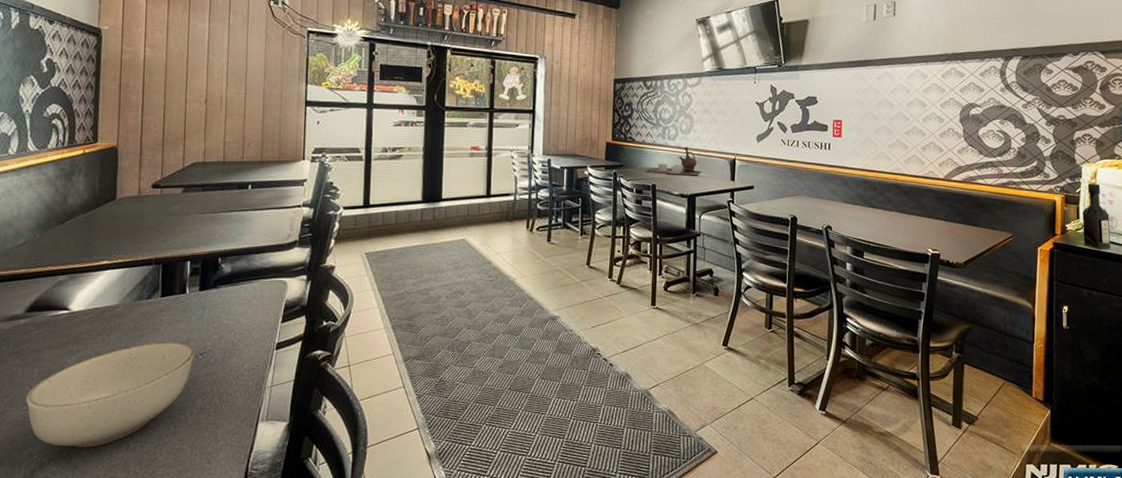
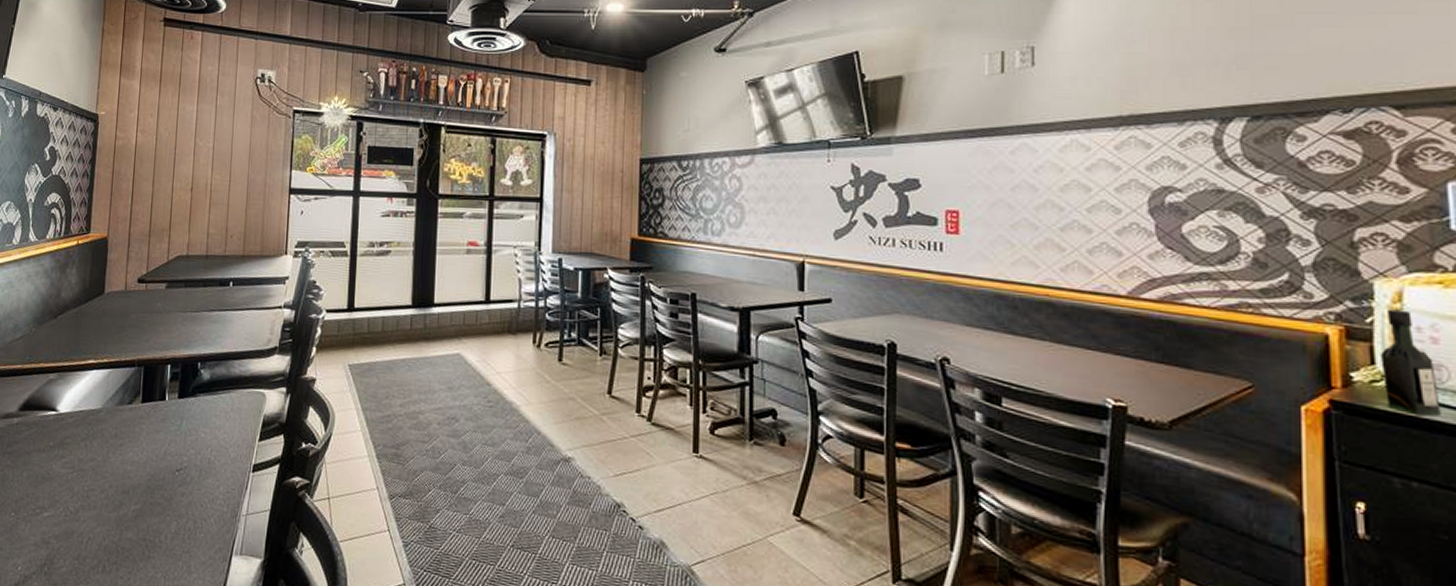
bowl: present [26,341,195,448] -> none [14,452,172,565]
tea set: present [646,147,702,176] -> none [682,245,759,284]

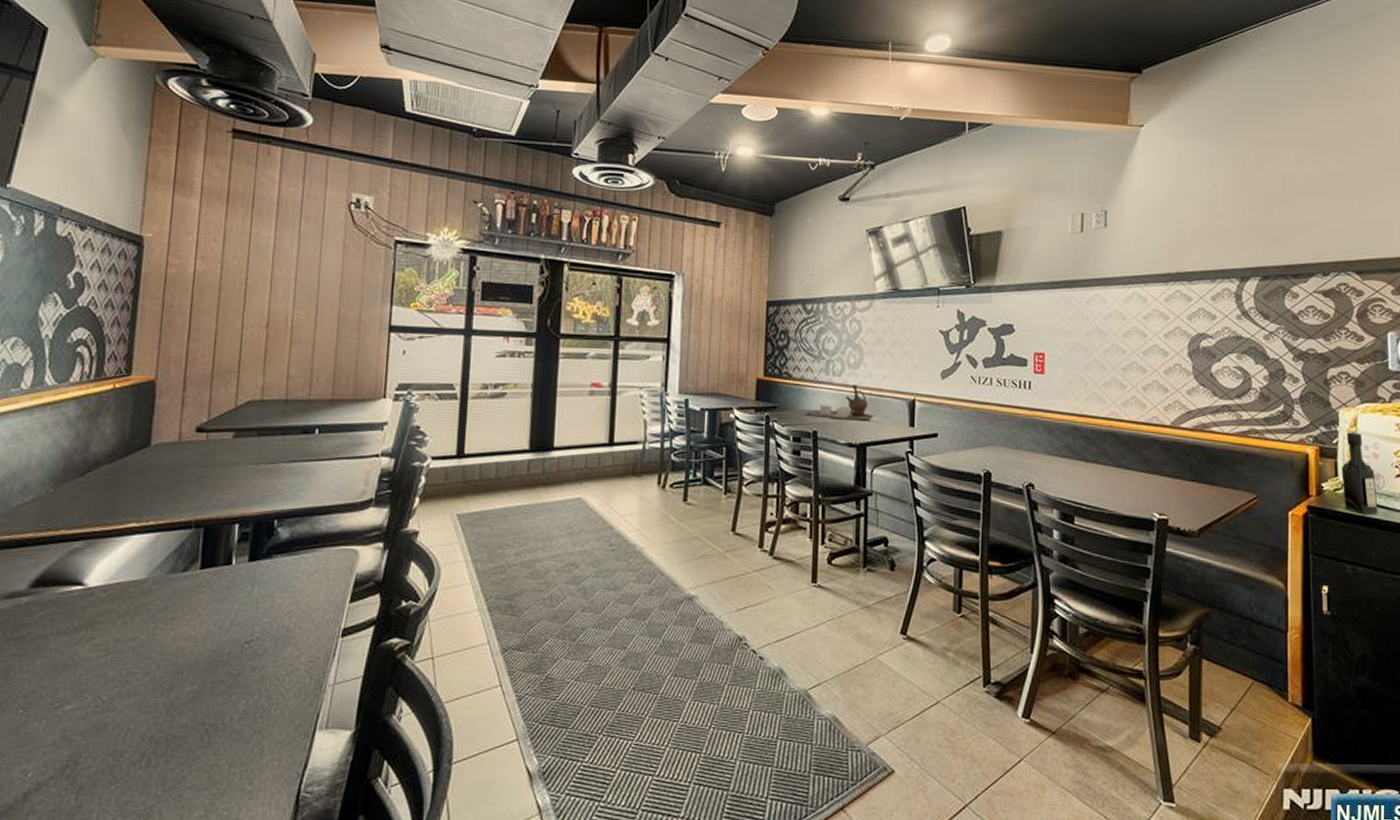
tea set: none [682,245,759,284] -> present [805,385,875,421]

